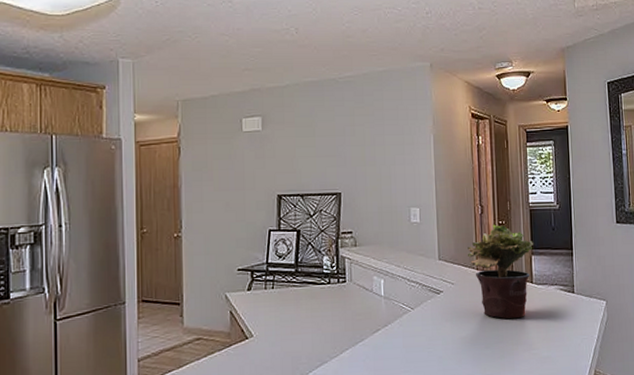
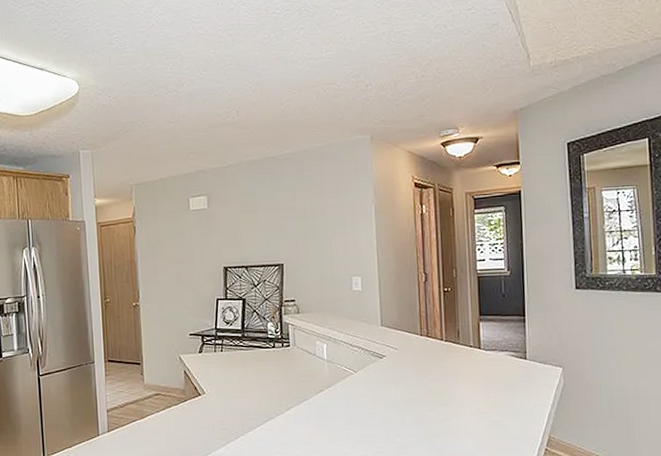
potted plant: present [467,224,534,319] -> none [410,291,482,384]

